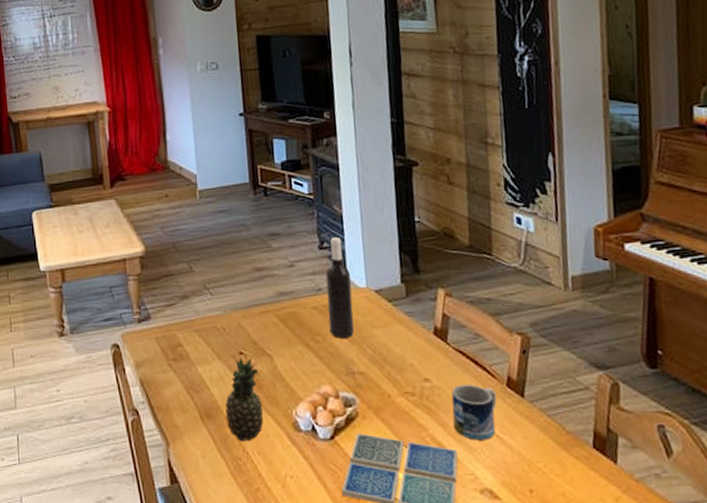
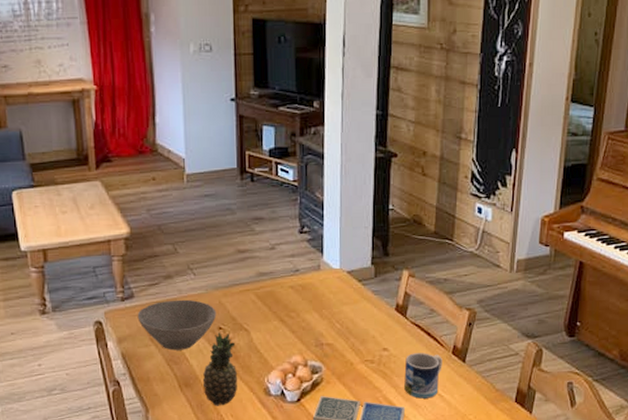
bowl: none [154,321,237,377] -> present [137,299,217,351]
wine bottle: present [325,236,354,338] -> none [303,222,327,314]

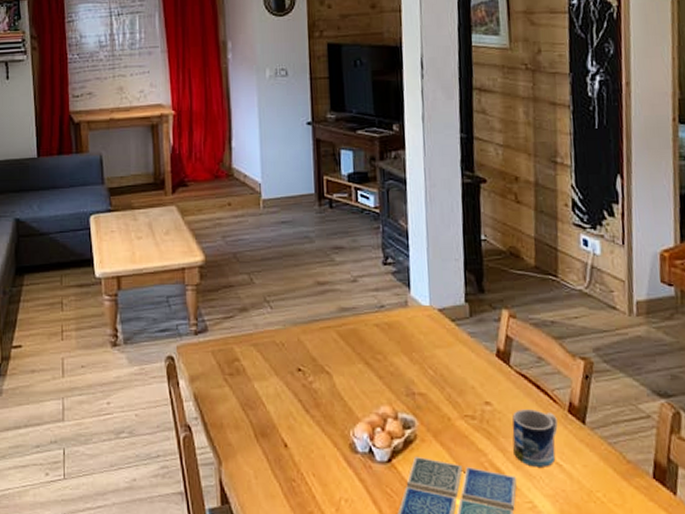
bowl: present [137,299,217,351] -> none [211,335,295,393]
fruit: present [203,332,238,406] -> none [281,375,320,462]

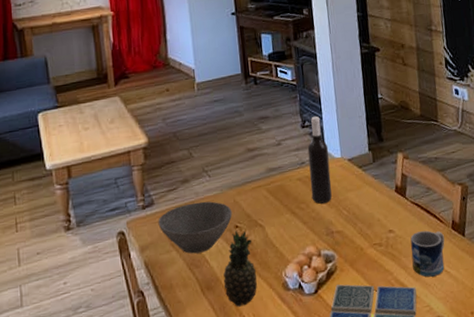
bowl: none [211,335,295,393] -> present [158,201,233,254]
fruit: none [281,375,320,462] -> present [223,231,257,307]
wine bottle: none [388,252,416,357] -> present [307,116,332,204]

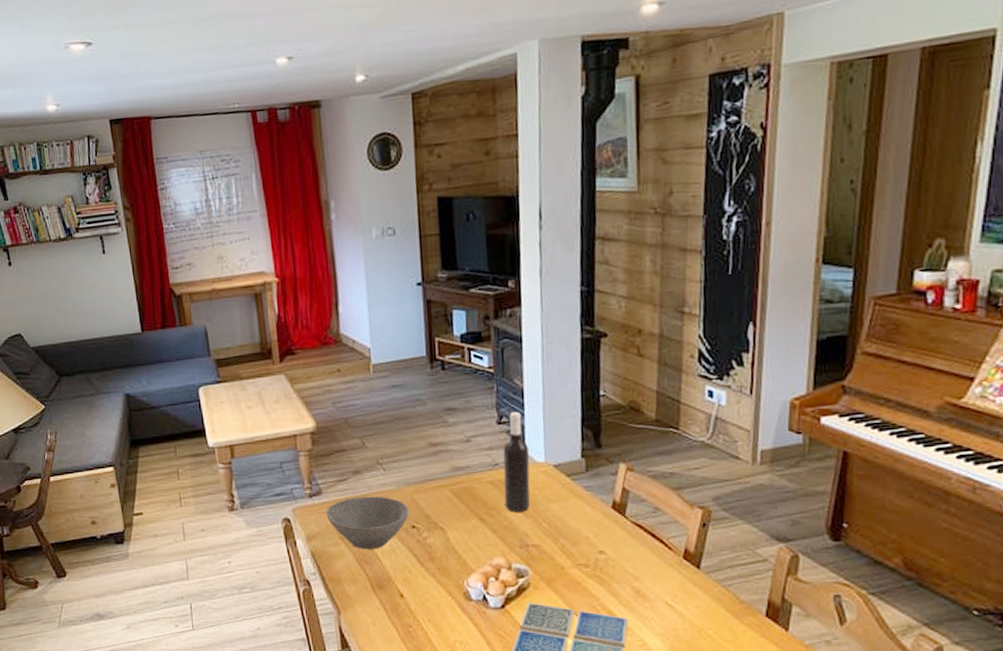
fruit: present [223,231,257,307] -> none [397,531,435,610]
mug: present [410,230,445,277] -> none [625,557,672,609]

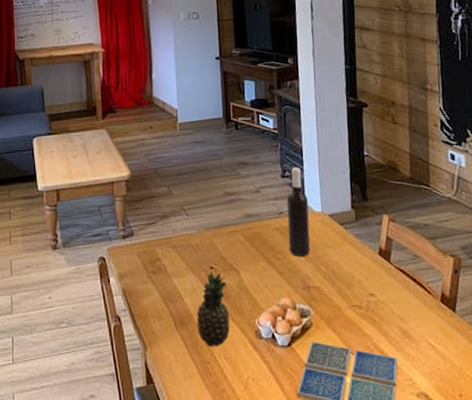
bowl: present [326,496,409,550] -> none [136,238,208,288]
fruit: none [397,531,435,610] -> present [197,272,230,347]

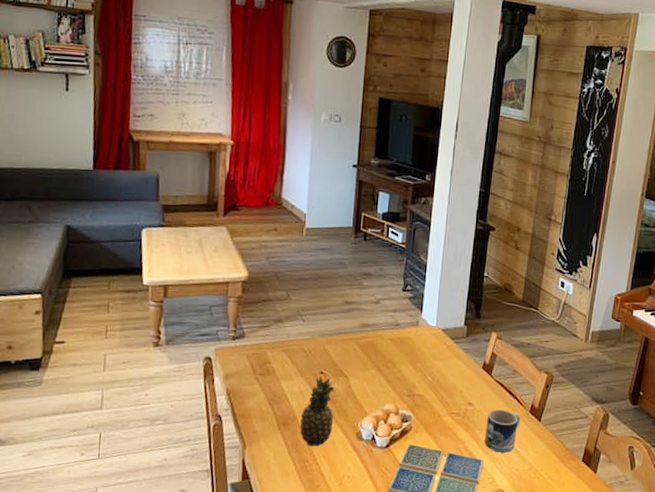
wine bottle: present [286,167,310,256] -> none [400,281,425,366]
mug: none [393,300,432,349] -> present [485,409,521,453]

